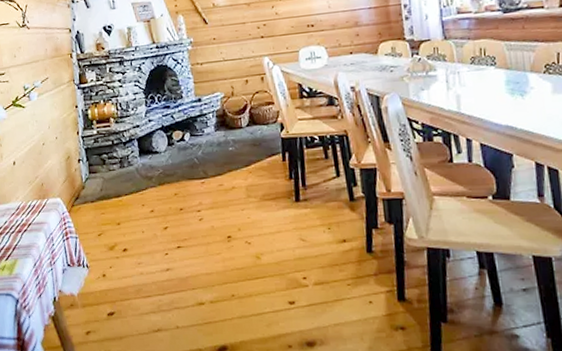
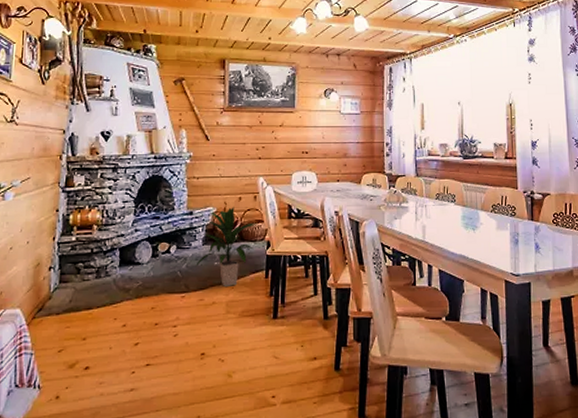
indoor plant: none [211,89,268,171] -> present [196,206,258,286]

